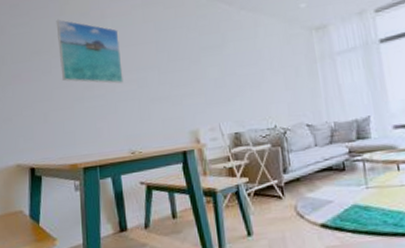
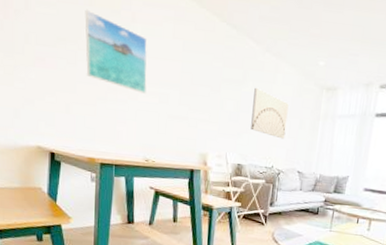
wall art: none [236,47,282,94] -> present [251,87,289,139]

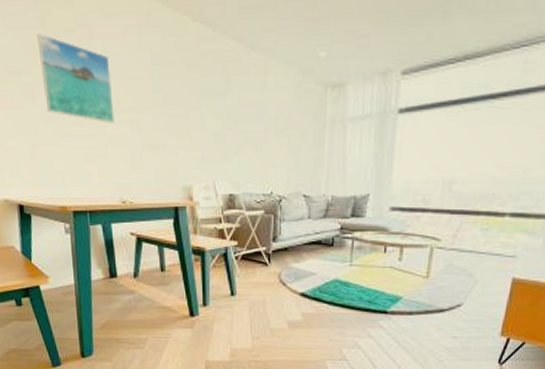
wall art: present [251,87,289,139] -> none [241,97,285,157]

